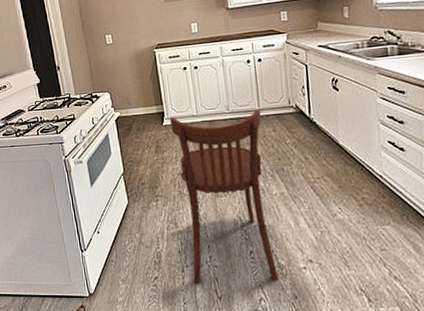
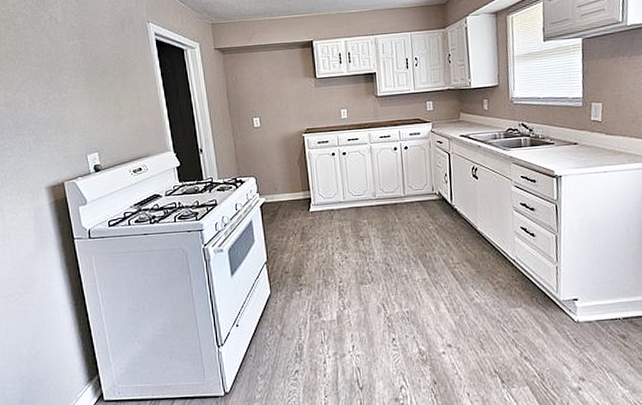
dining chair: present [170,108,279,283] -> none [317,195,420,374]

